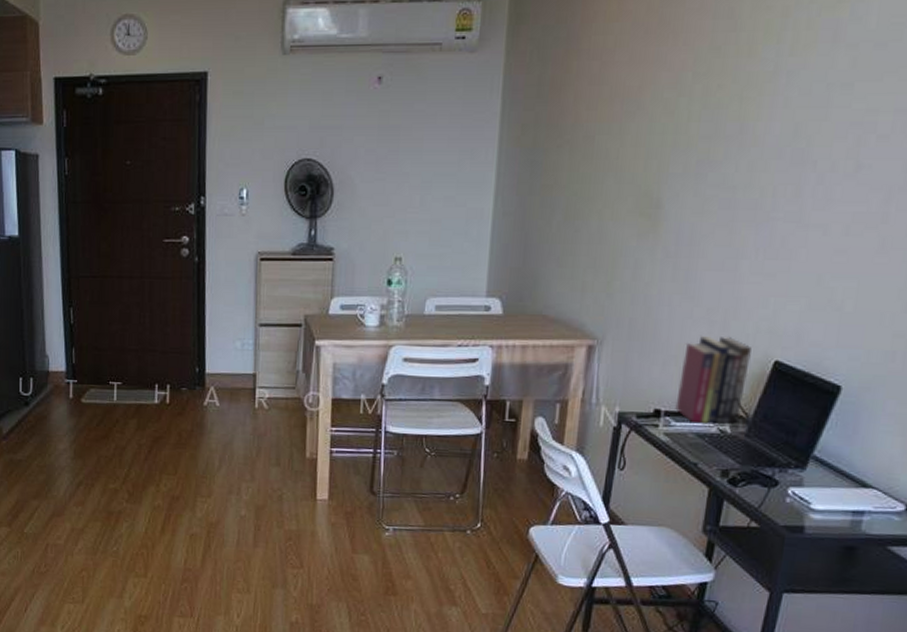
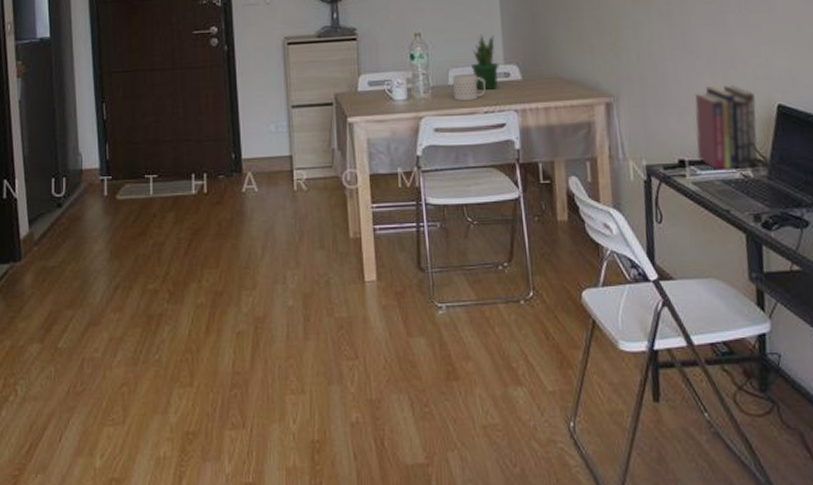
mug: none [428,304,463,333] -> present [453,74,486,102]
planter: none [451,263,481,323] -> present [471,34,499,90]

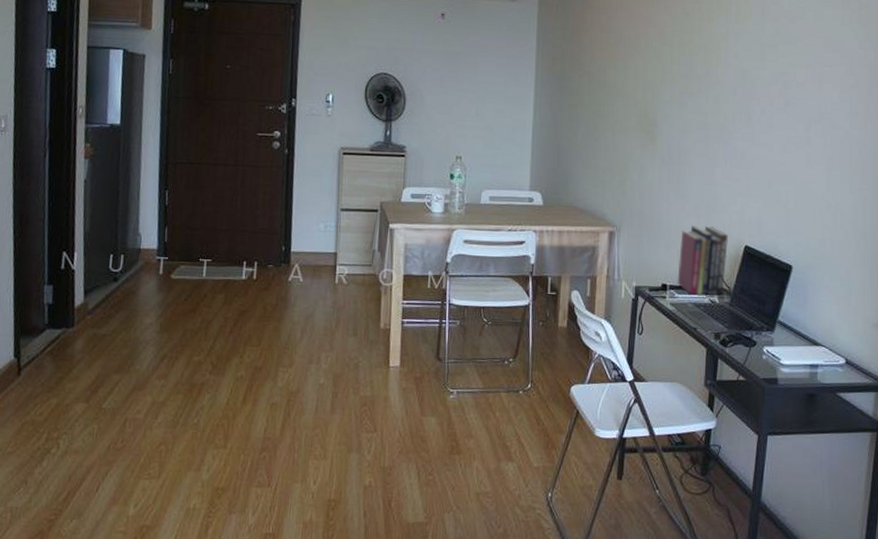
mug: present [453,74,486,102] -> none [484,195,512,220]
planter: present [471,34,499,90] -> none [502,163,525,211]

